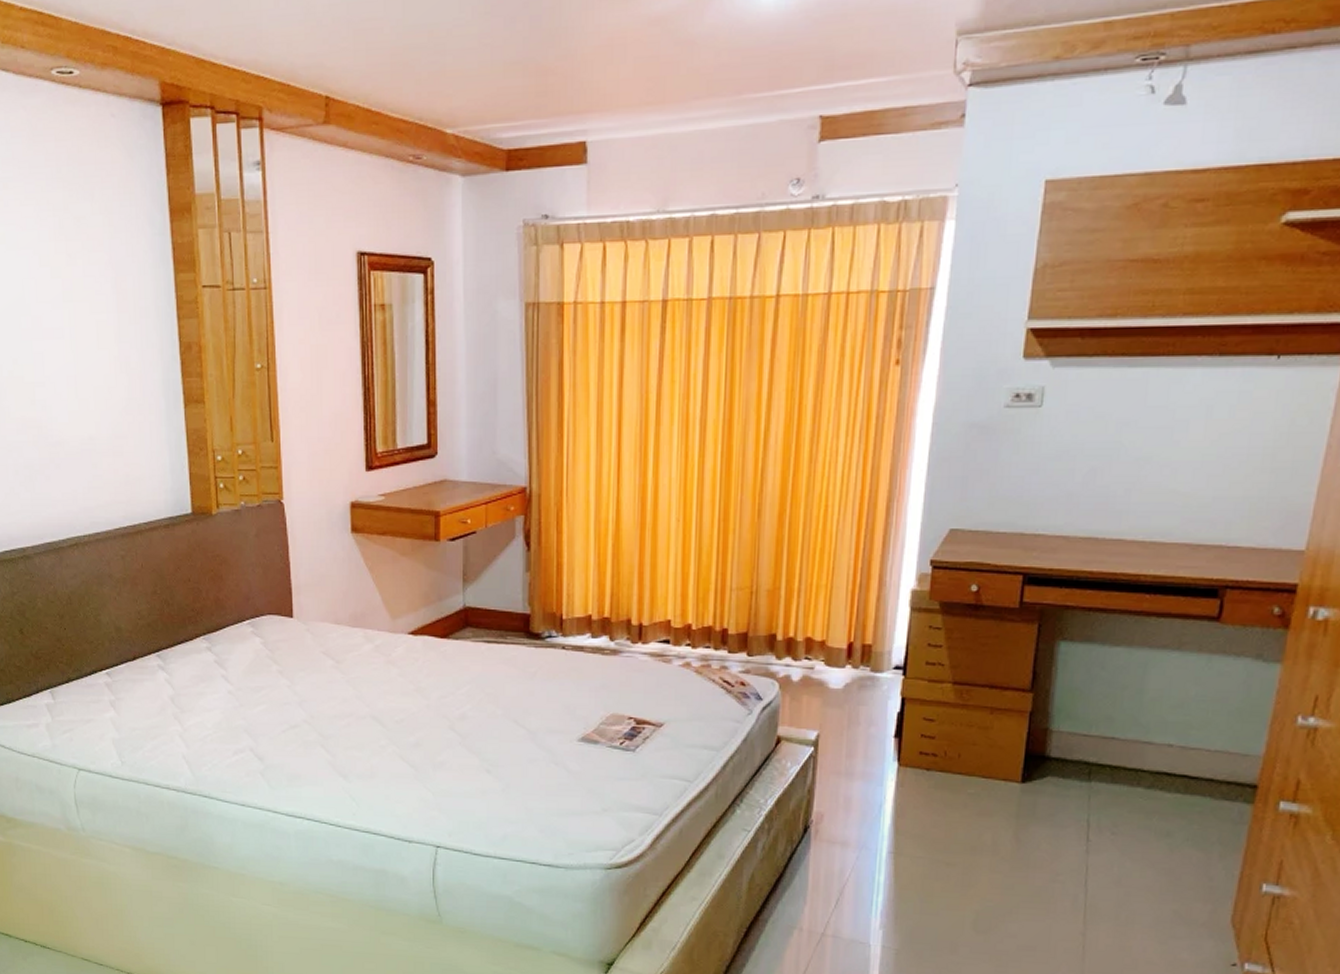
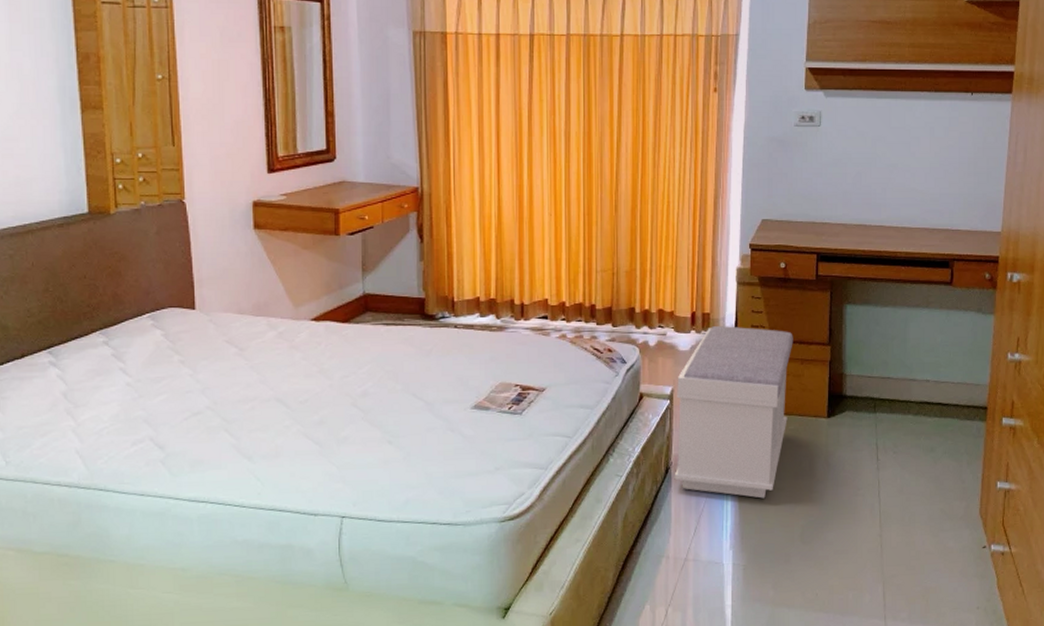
bench: none [814,661,982,874] -> present [674,326,793,499]

